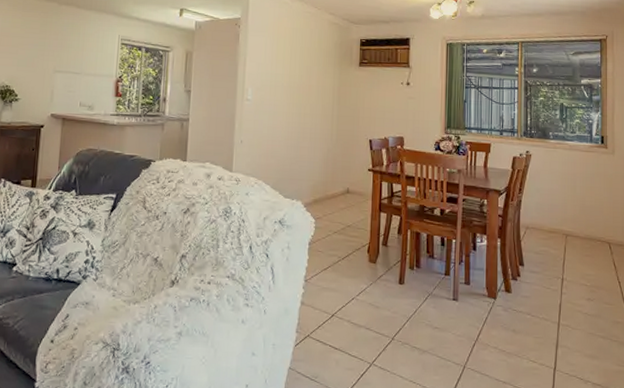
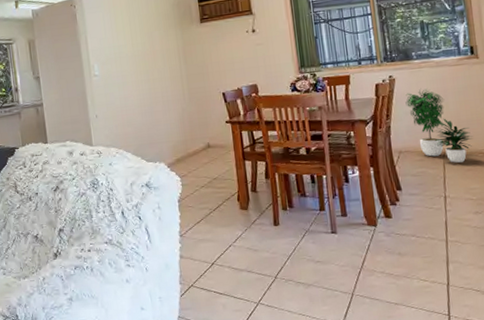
potted plant: none [538,169,594,247] -> present [405,88,473,163]

